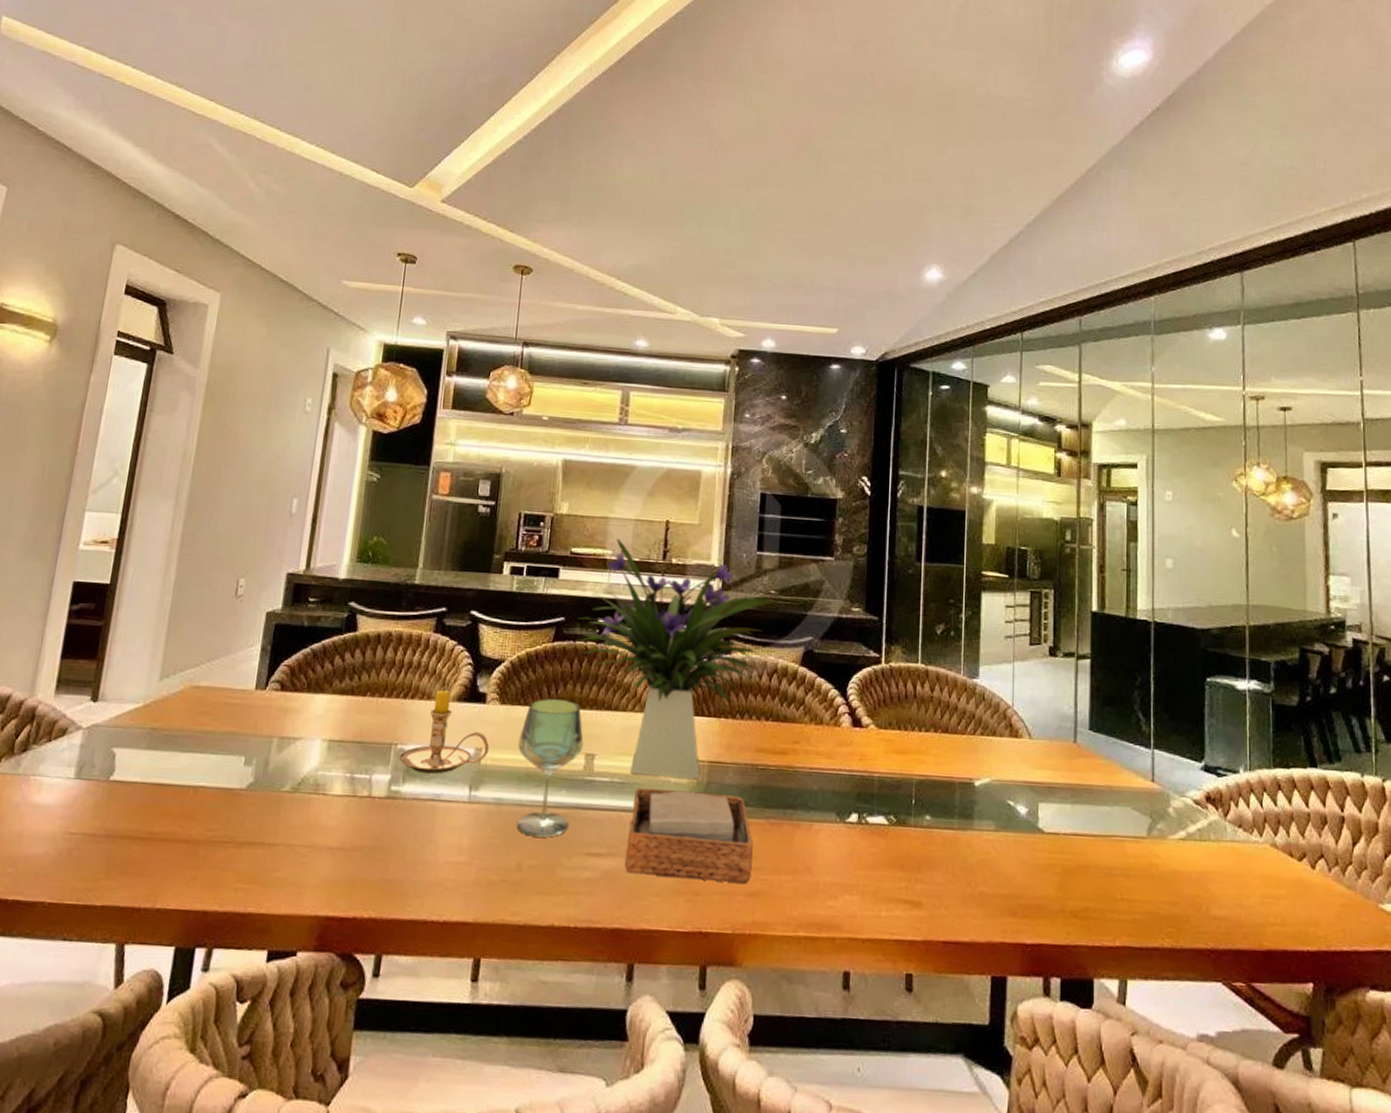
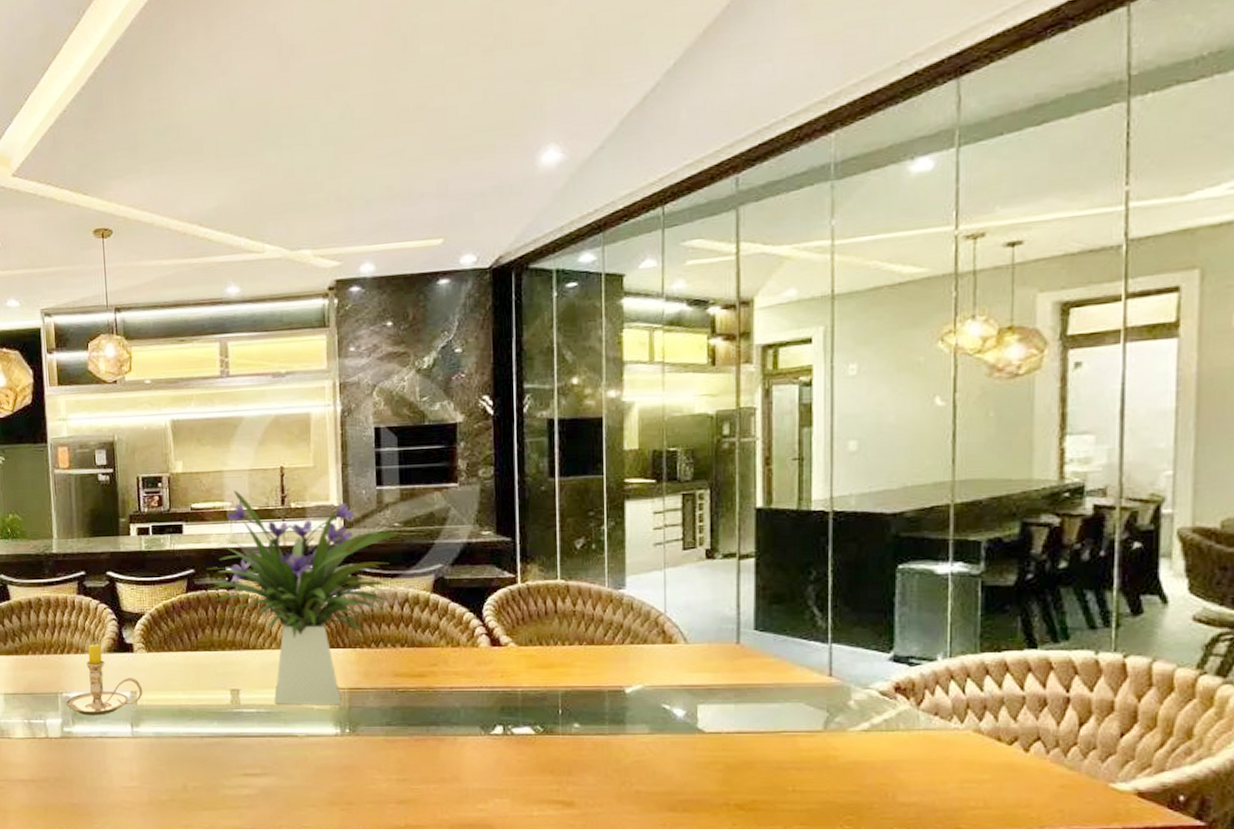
wine glass: present [516,699,584,838] -> none [168,644,228,763]
napkin holder: present [625,788,753,884] -> none [279,716,400,794]

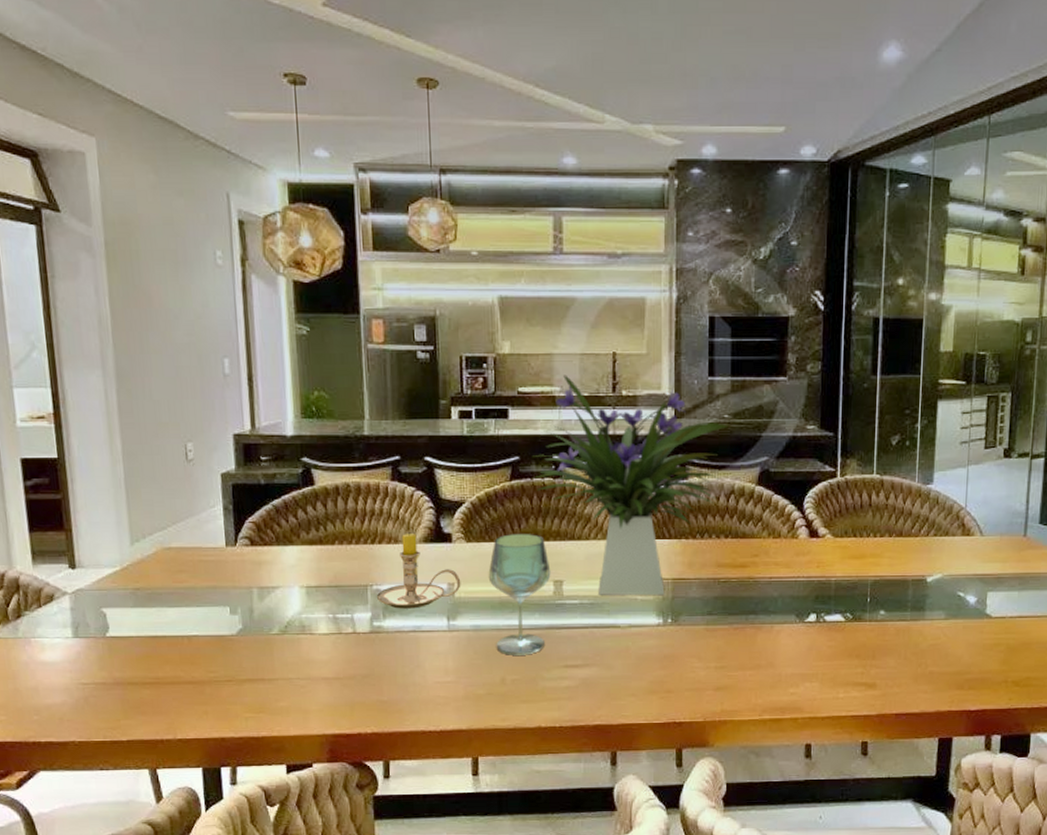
wine glass: none [168,644,228,763] -> present [488,534,551,655]

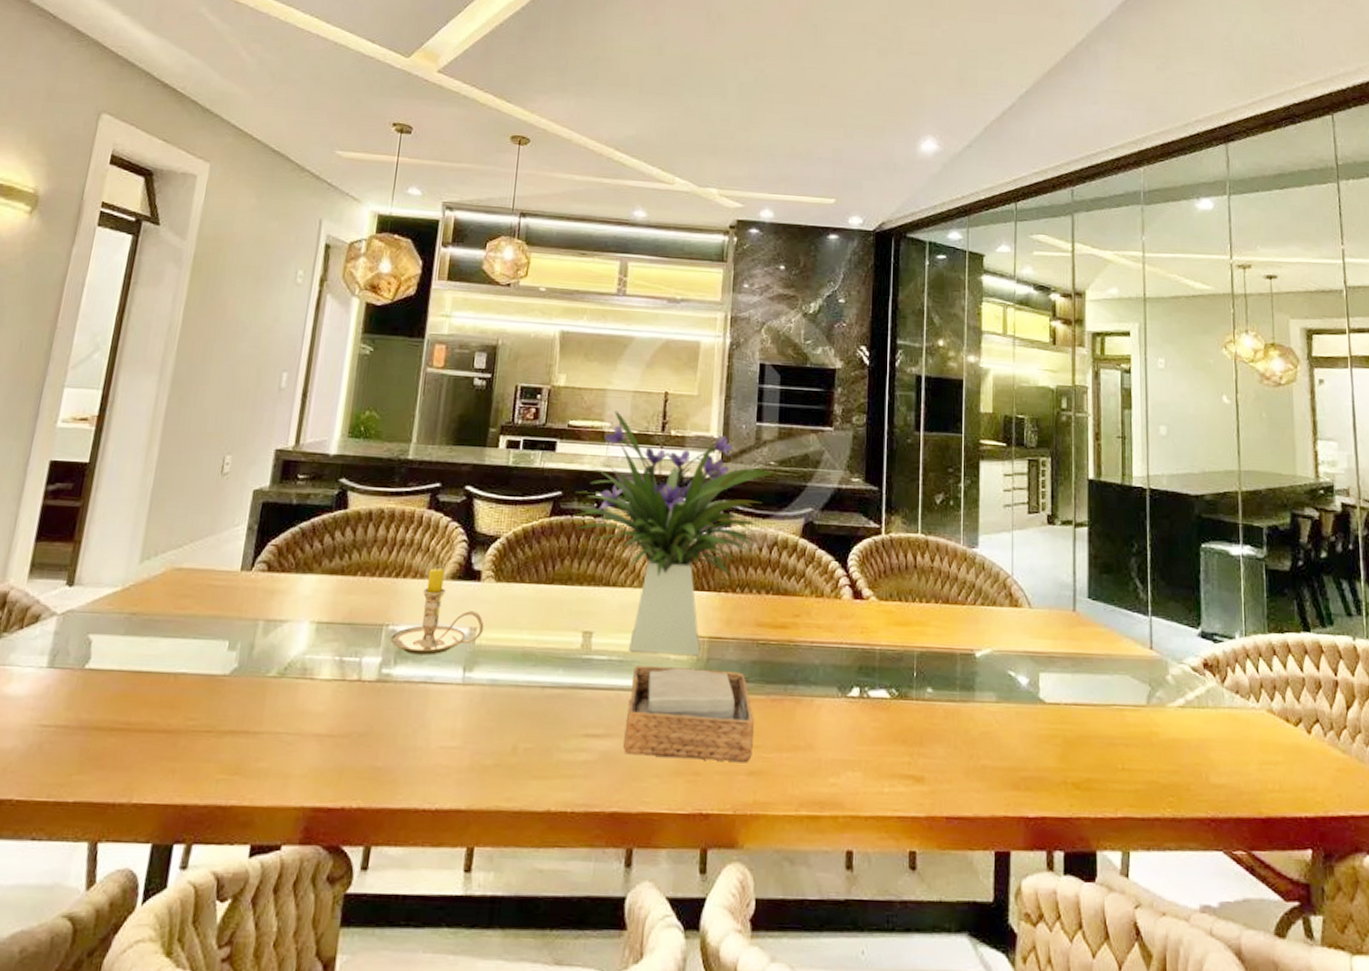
wine glass: present [488,534,551,655] -> none [512,575,581,719]
napkin holder: none [601,606,718,681] -> present [623,666,754,763]

